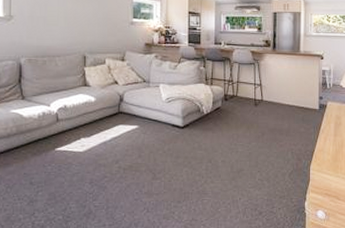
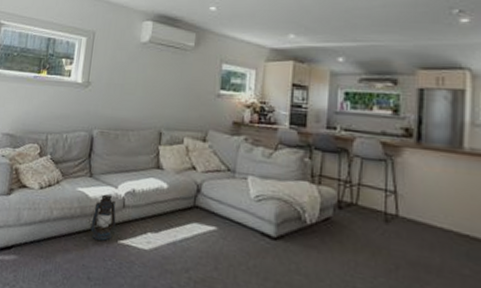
lantern: none [26,112,51,151] -> present [89,194,116,241]

